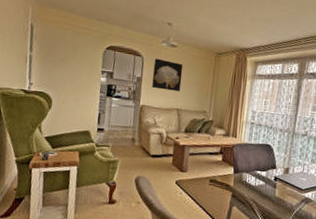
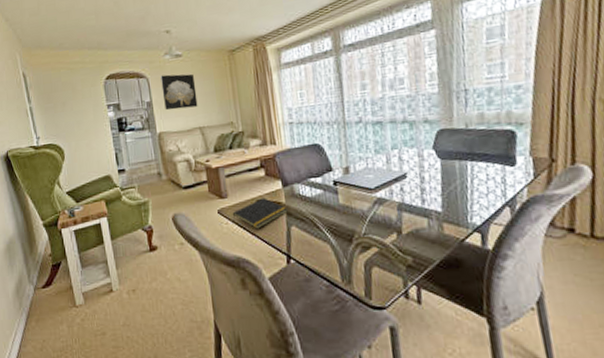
notepad: none [186,178,234,203] -> present [232,198,288,229]

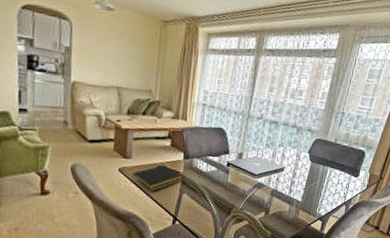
wall art: present [160,74,198,110] -> none [84,23,122,66]

